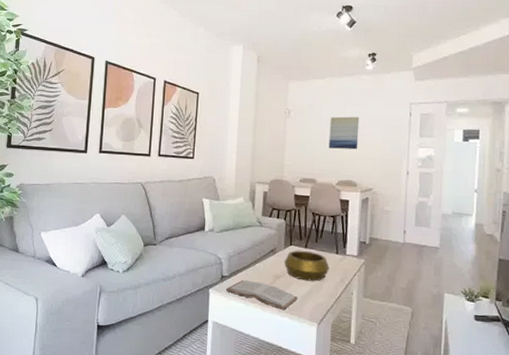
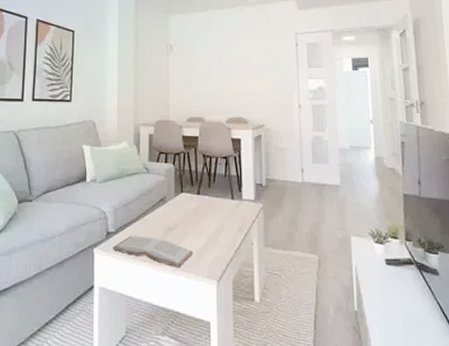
decorative bowl: present [284,250,330,282] -> none [175,198,225,232]
wall art: present [328,116,360,150] -> none [214,50,246,84]

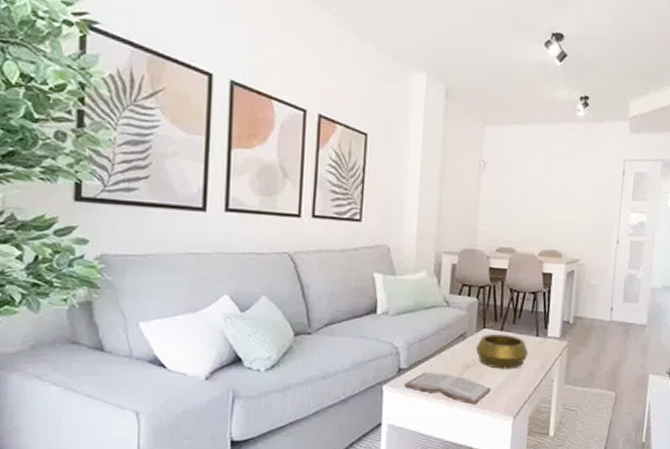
decorative bowl: none [175,198,225,232] -> present [475,334,528,369]

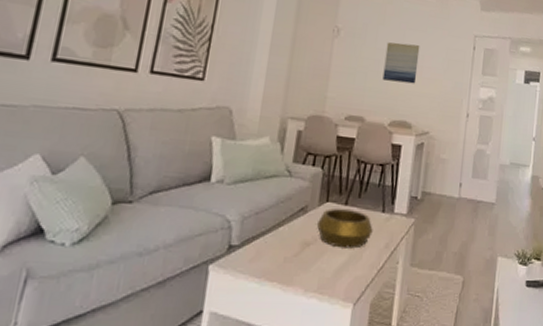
book: present [405,371,492,405] -> none [234,249,331,290]
wall art: none [531,172,568,213] -> present [382,42,420,84]

